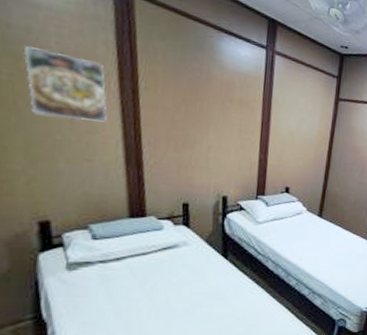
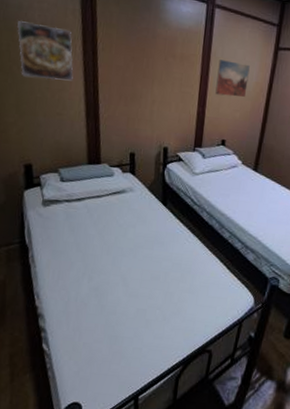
wall art: none [277,107,312,145] -> present [215,60,250,97]

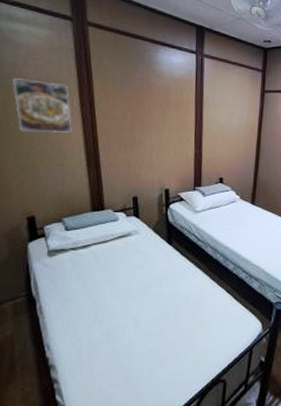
wall art: present [215,60,250,97] -> none [210,104,240,138]

